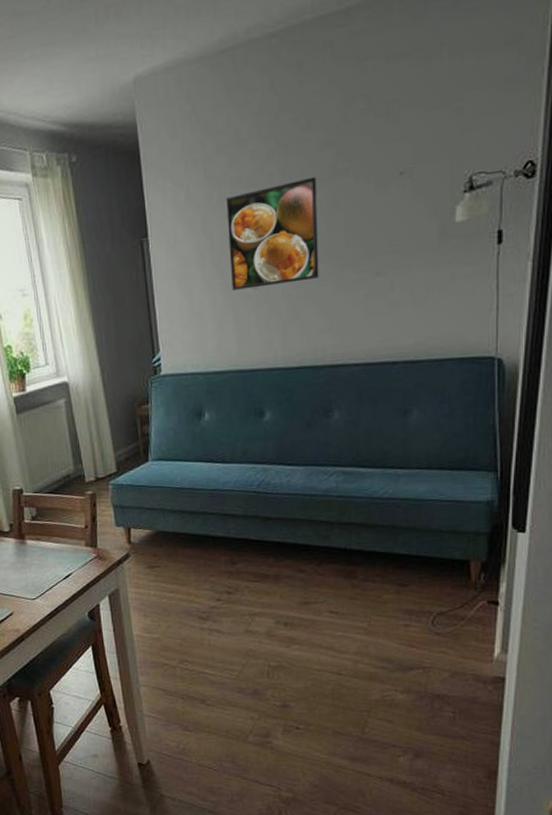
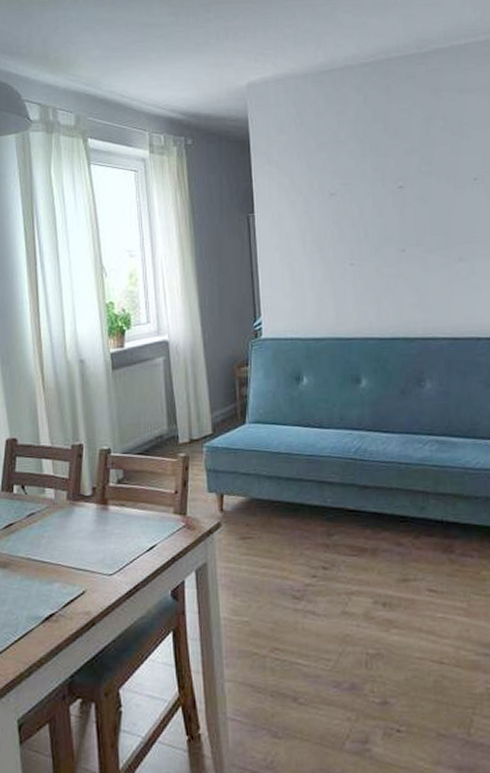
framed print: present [225,176,319,291] -> none [325,175,409,265]

